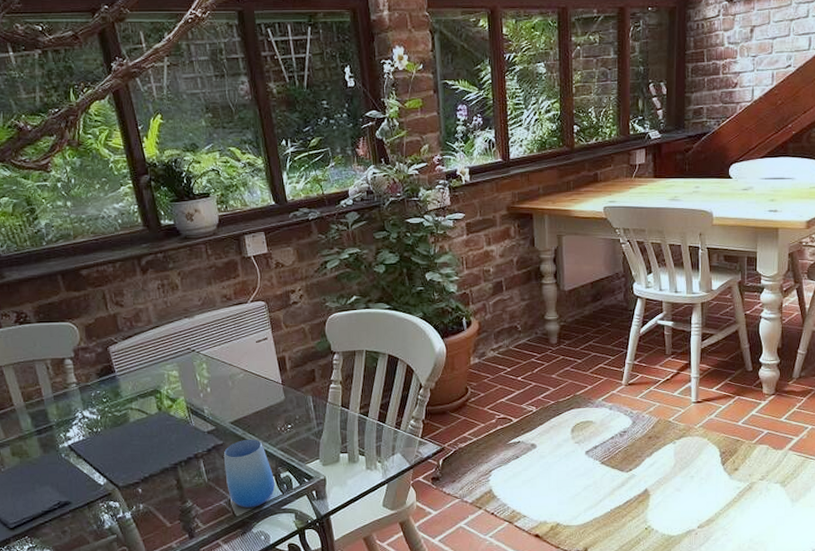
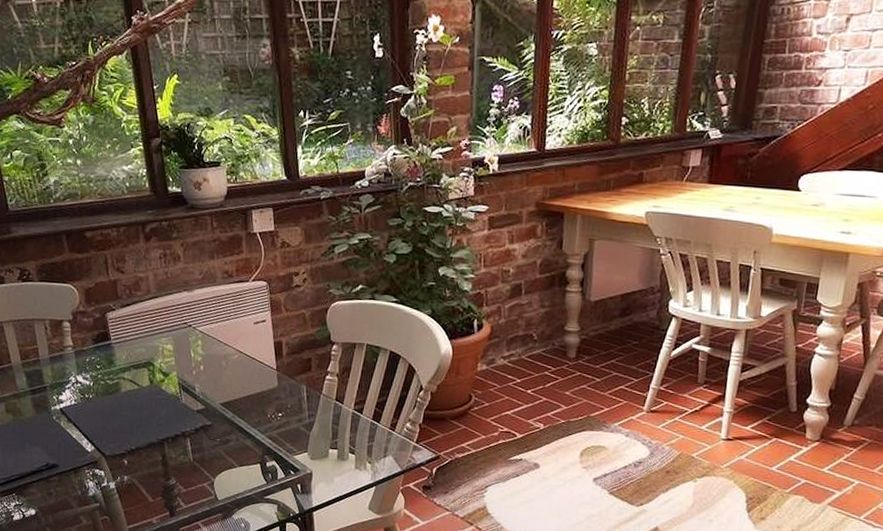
cup: present [223,439,276,508] -> none [210,422,261,494]

